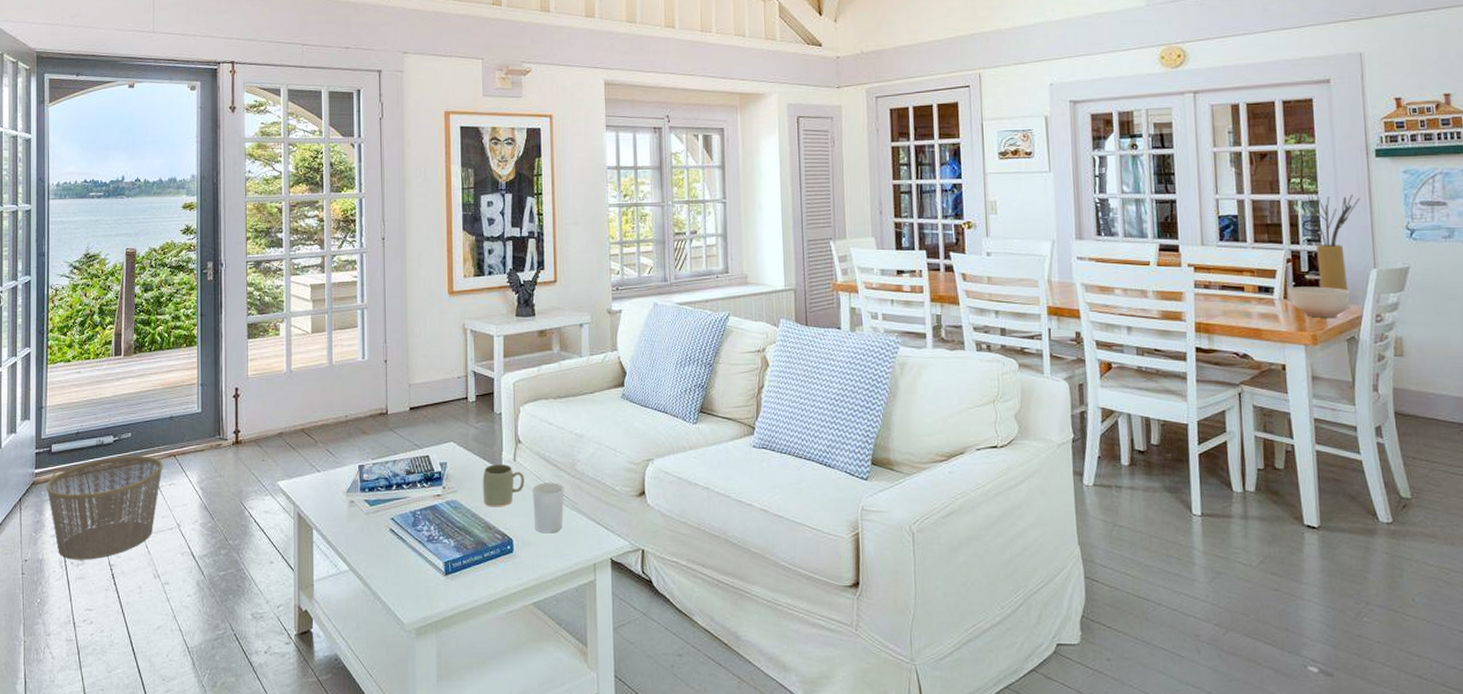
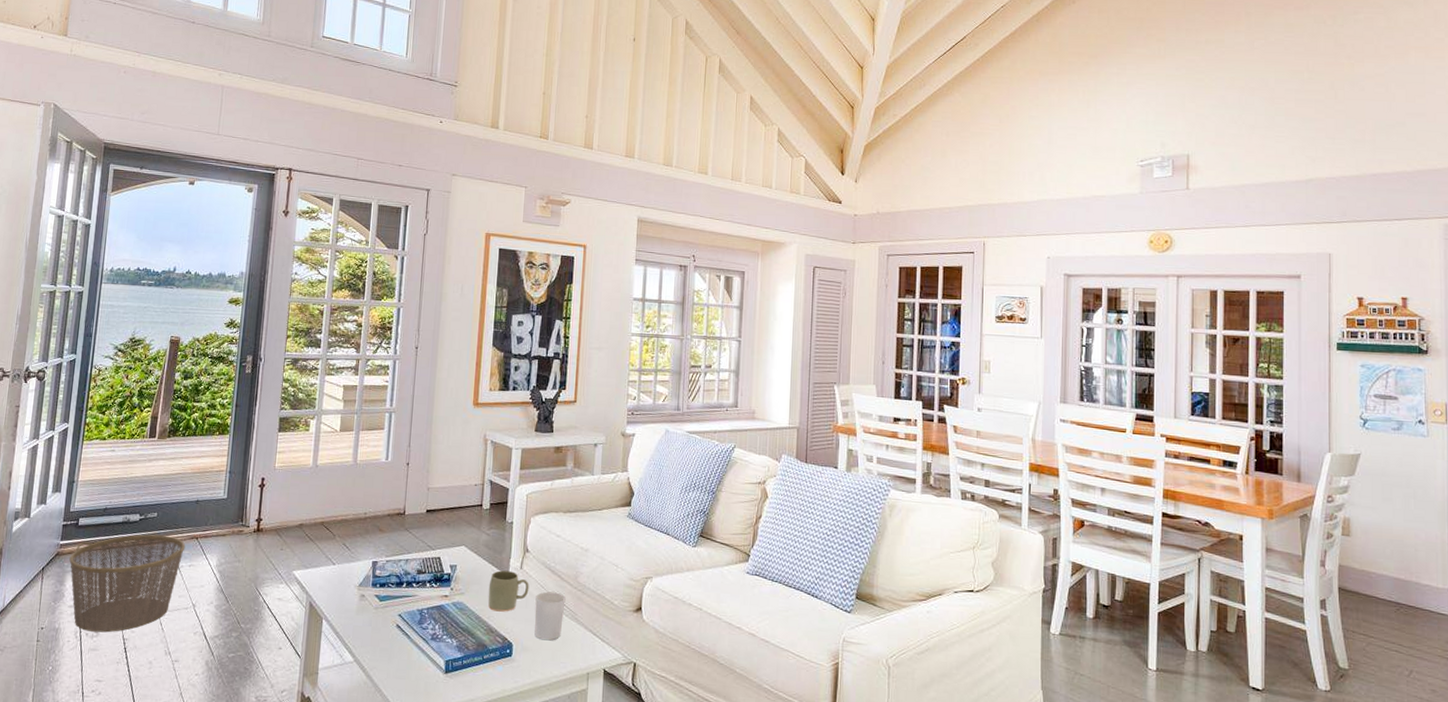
bowl: present [1287,286,1351,318] -> none [1249,463,1306,495]
vase: present [1307,190,1360,291] -> none [1272,376,1320,472]

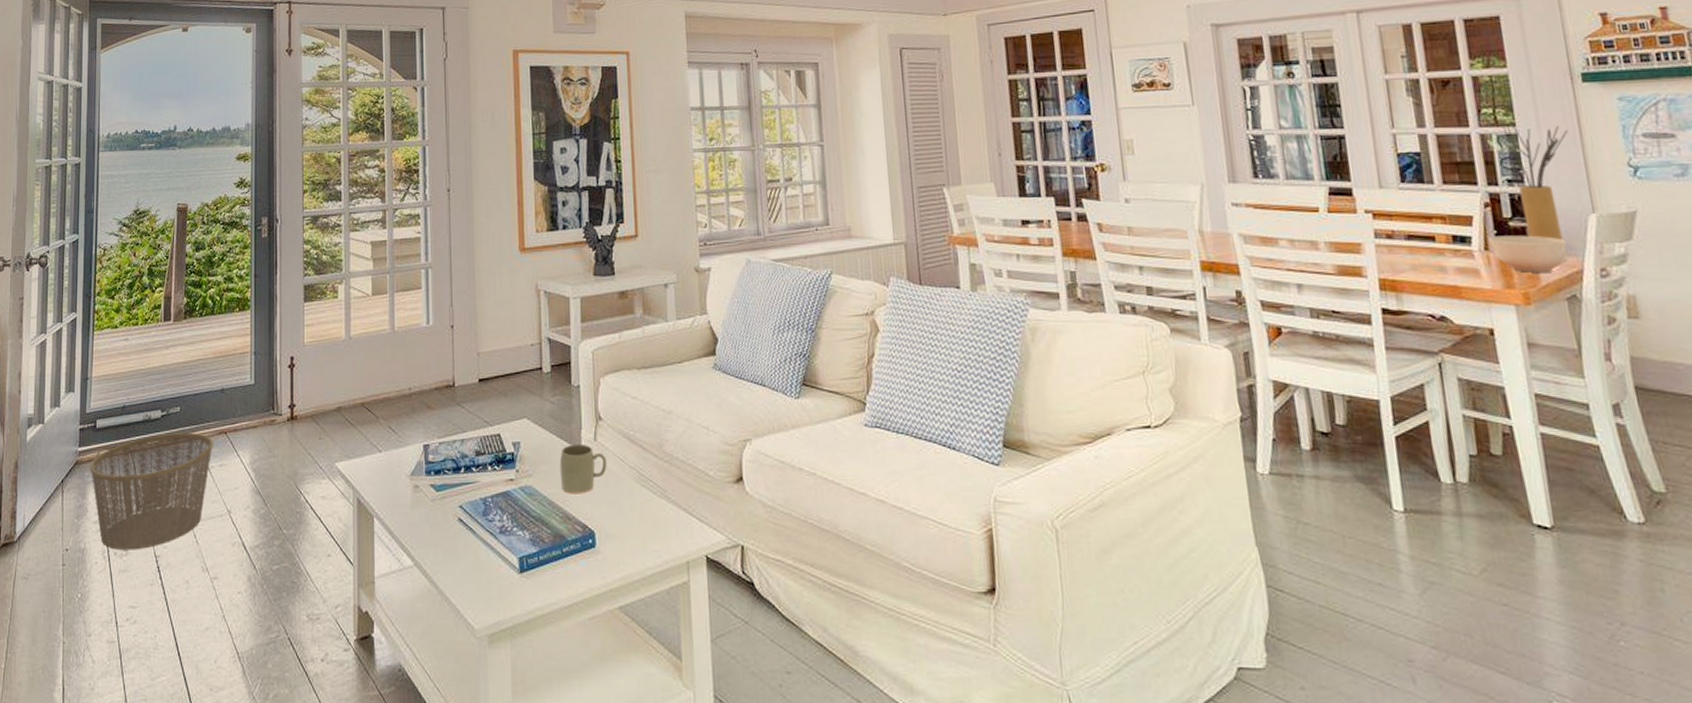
candle holder: present [534,591,566,641] -> none [616,466,652,525]
bowl: none [1249,463,1306,495] -> present [1488,235,1568,273]
vase: none [1272,376,1320,472] -> present [1502,122,1568,241]

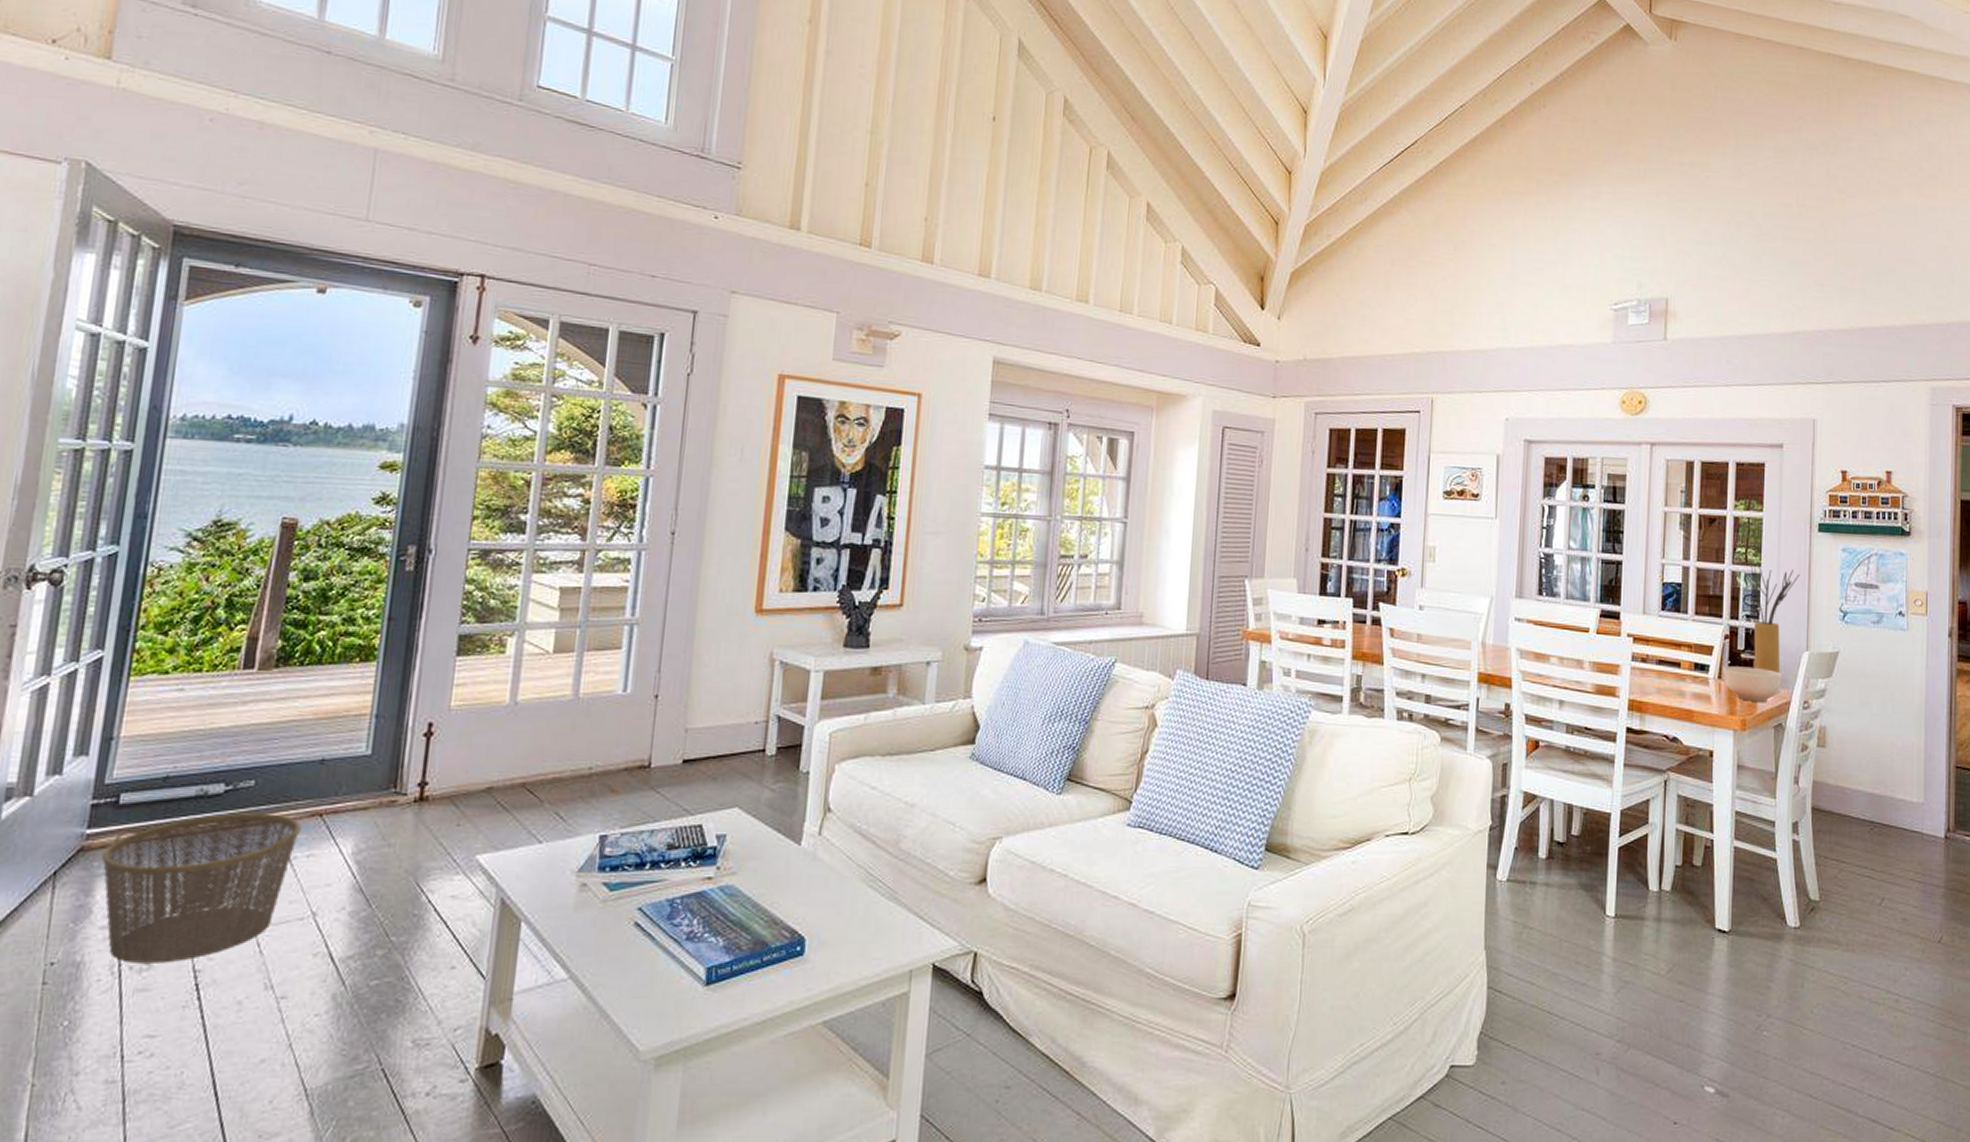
mug: present [559,444,607,494] -> none [770,839,831,895]

